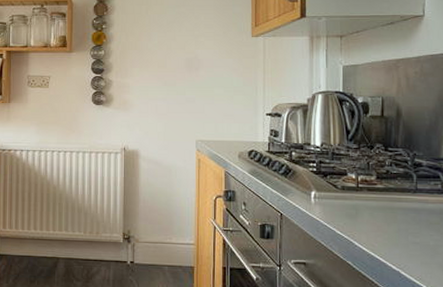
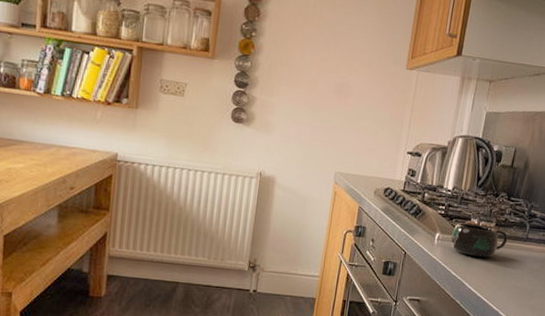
mug: none [328,179,394,214] -> present [450,222,508,257]

